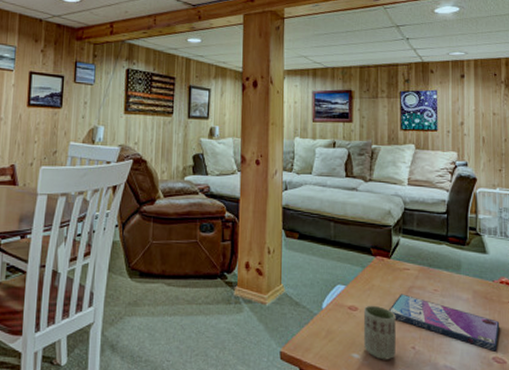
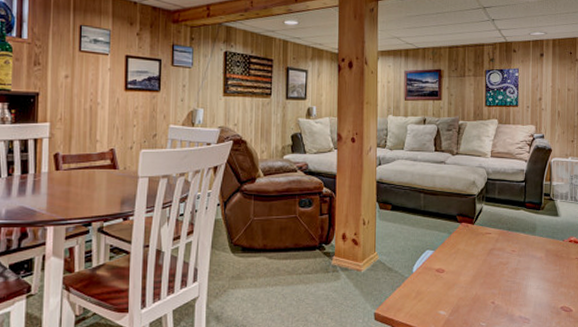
cup: present [363,305,396,360] -> none [449,267,478,315]
video game case: present [388,294,500,352] -> none [472,255,568,302]

